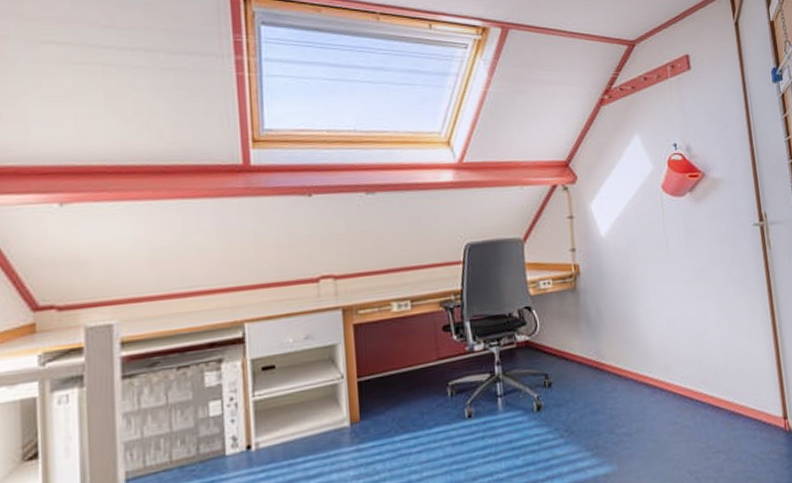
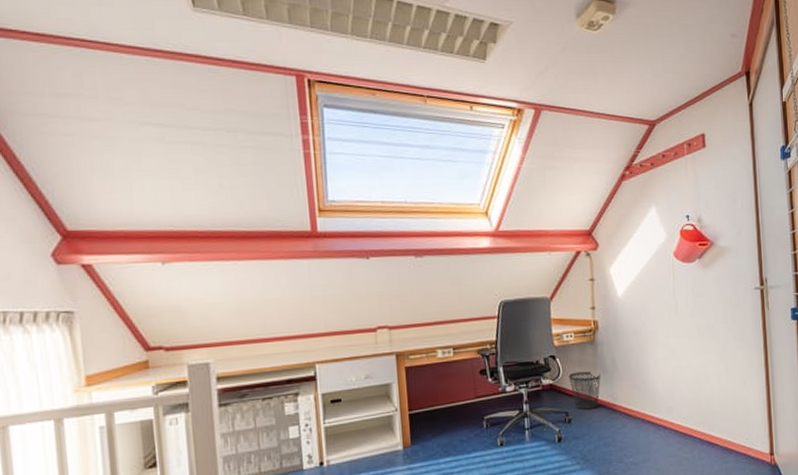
wastebasket: none [546,324,585,371] -> present [568,371,601,410]

